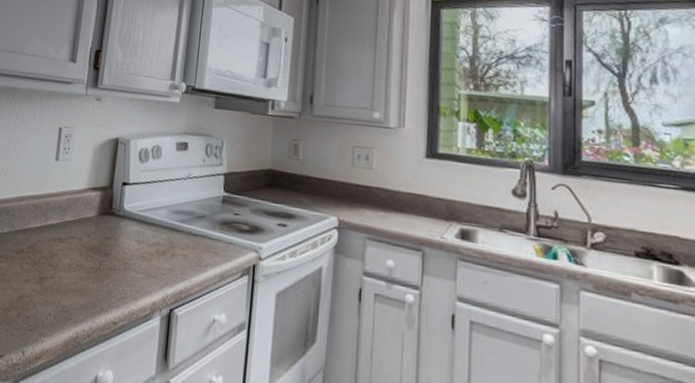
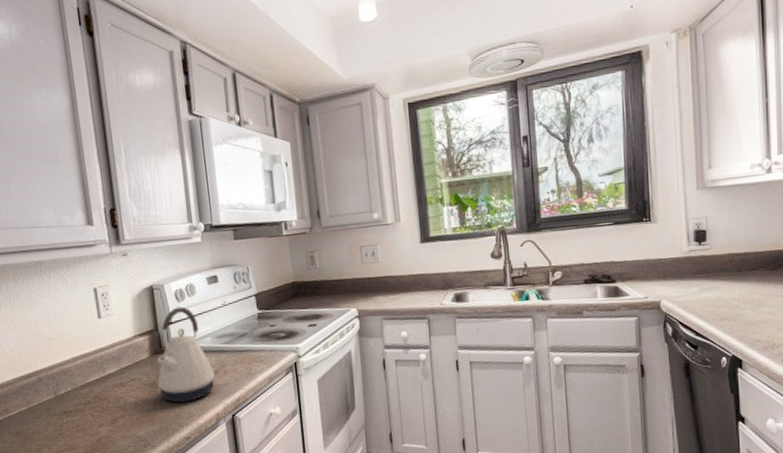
kettle: none [97,167,162,280] -> present [157,306,215,403]

